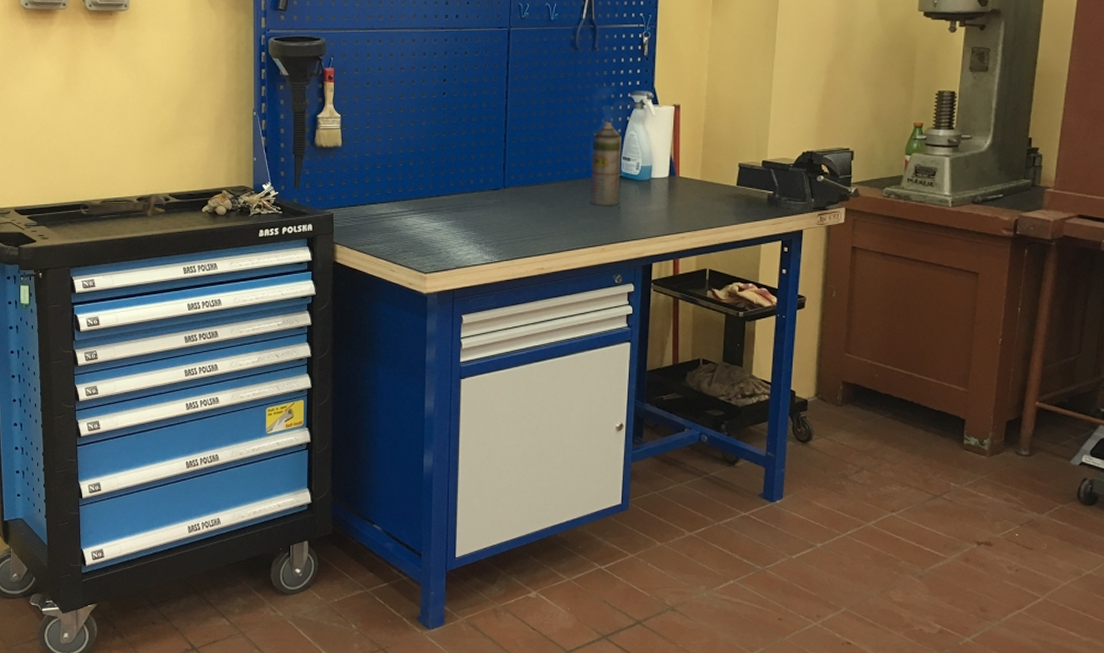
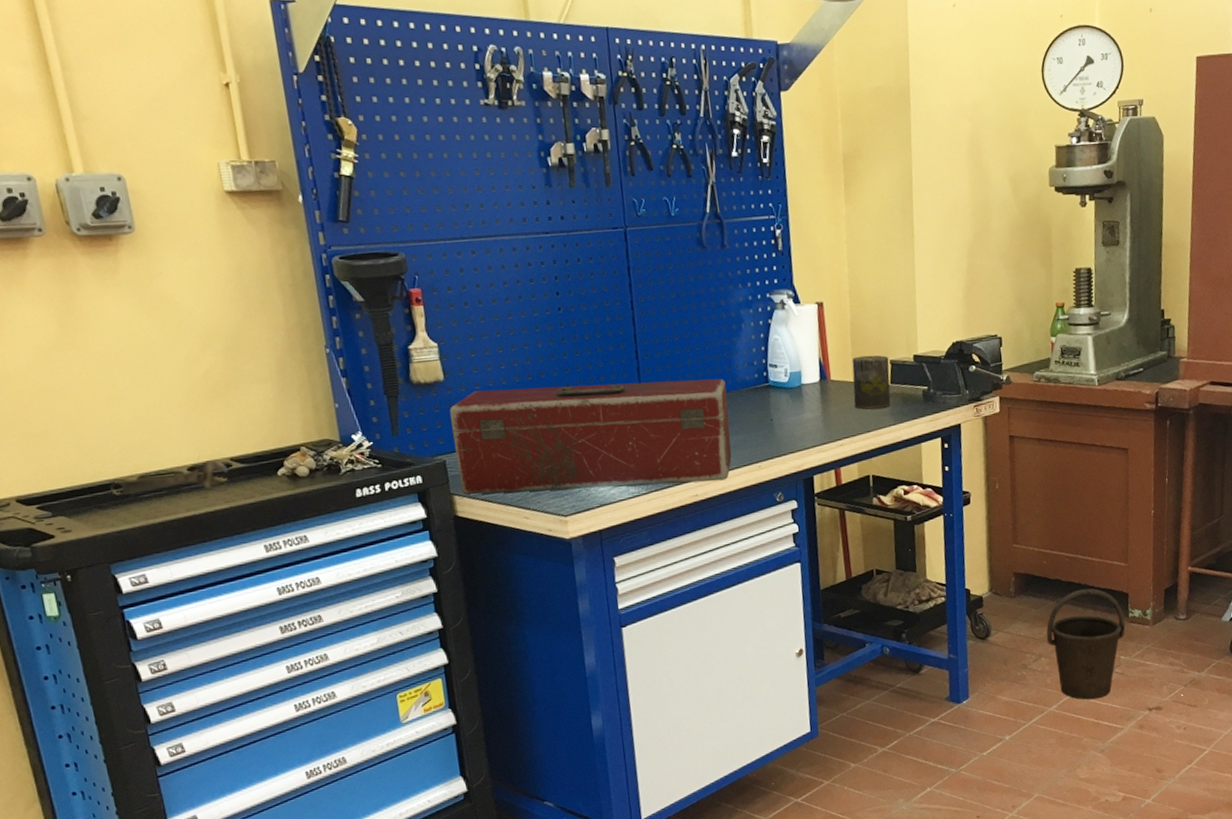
toolbox: none [343,157,581,258] -> present [450,378,732,496]
aerosol can: present [589,121,621,206] -> none [734,326,771,421]
can: none [699,157,738,207] -> present [852,355,891,410]
bucket: none [871,408,959,522] -> present [1046,588,1126,700]

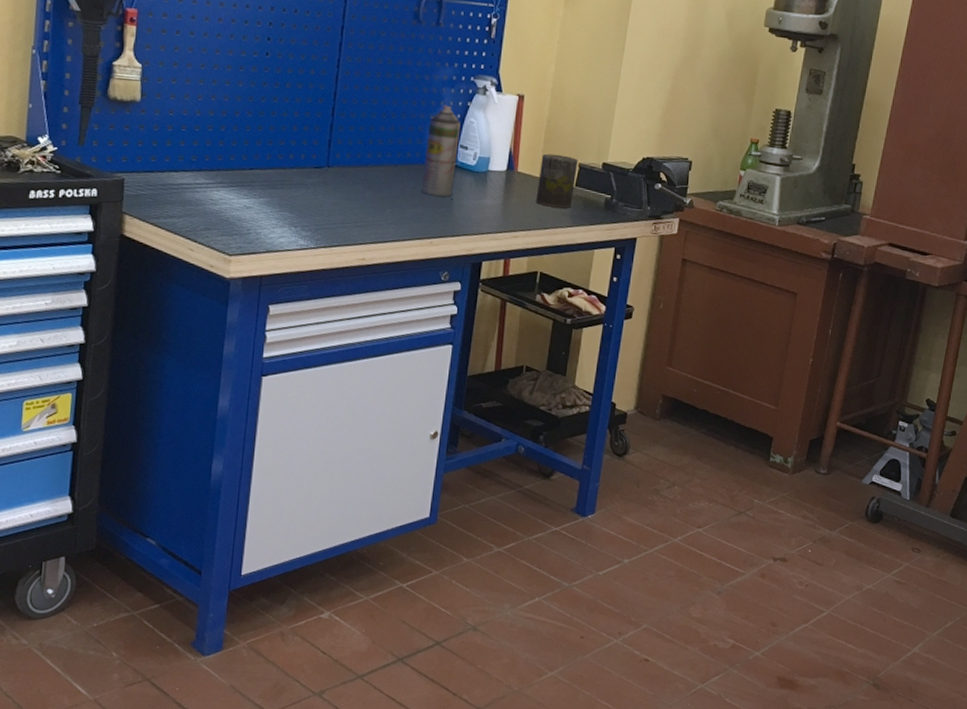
toolbox: present [450,378,732,496] -> none [133,117,414,250]
aerosol can: none [734,326,771,421] -> present [420,104,461,197]
bucket: present [1046,588,1126,700] -> none [683,424,766,539]

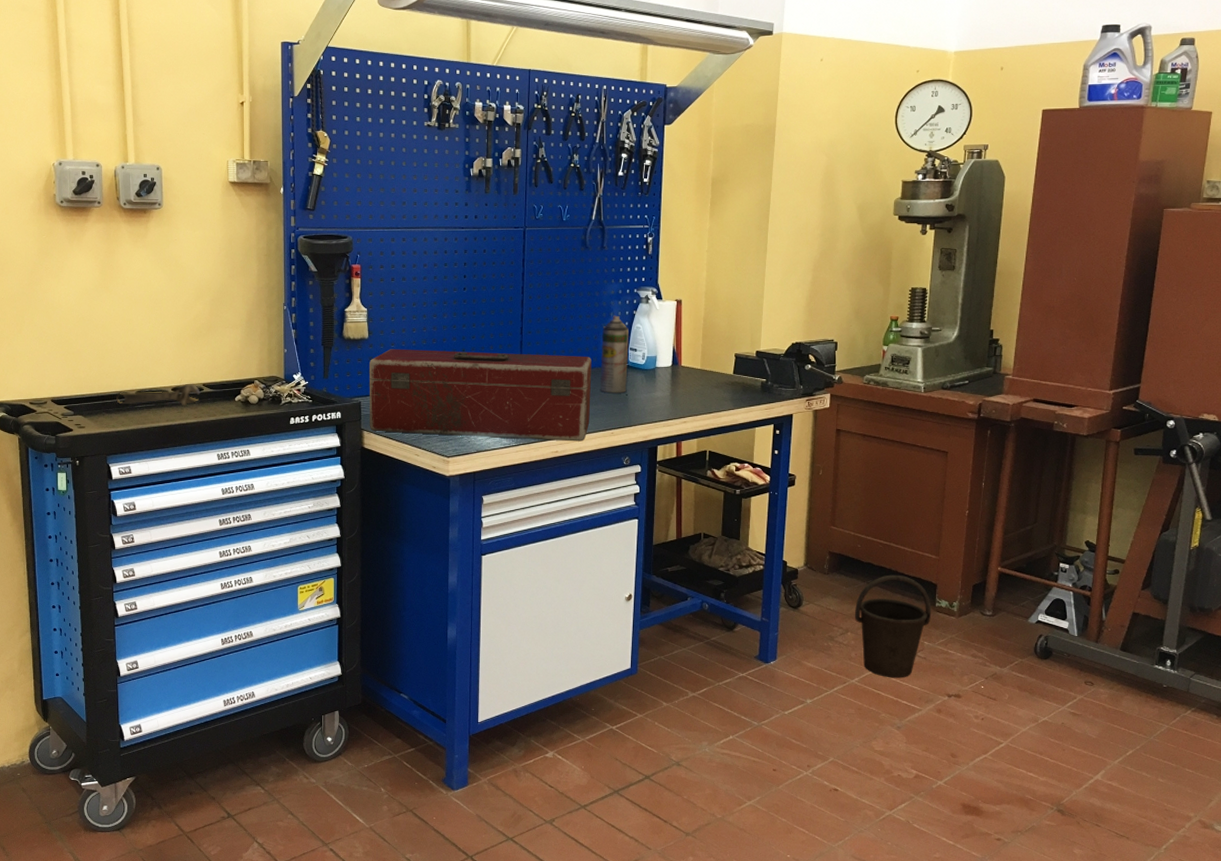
toolbox: none [133,117,414,250] -> present [369,349,592,442]
can: present [535,153,579,209] -> none [699,348,734,394]
bucket: none [683,424,766,539] -> present [854,574,932,678]

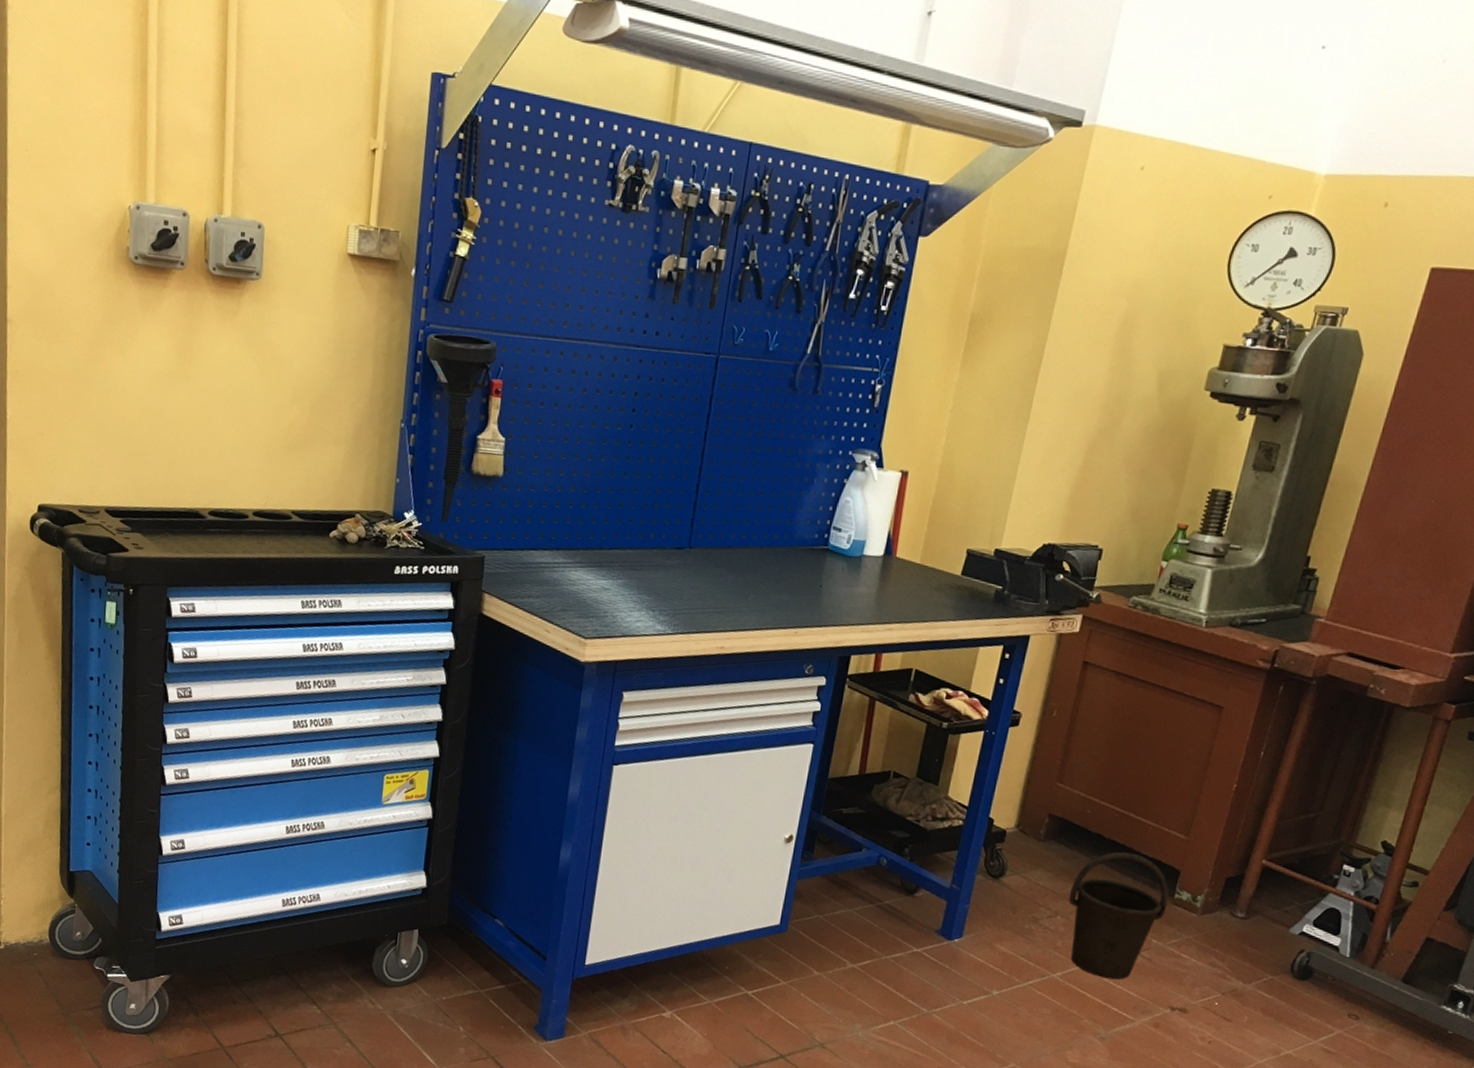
adjustable wrench: present [115,383,201,406] -> none [183,508,288,537]
toolbox: present [369,349,592,442] -> none [492,493,782,639]
aerosol can: present [599,315,629,394] -> none [787,481,835,584]

